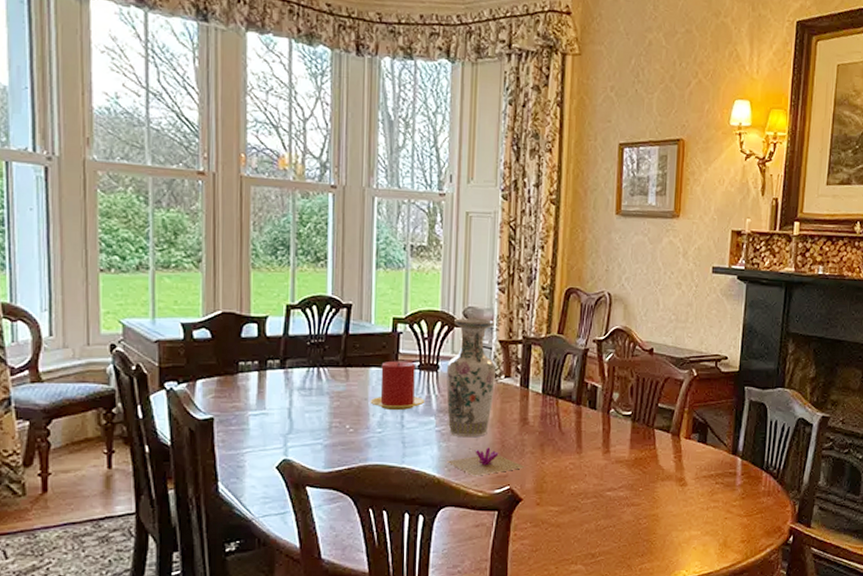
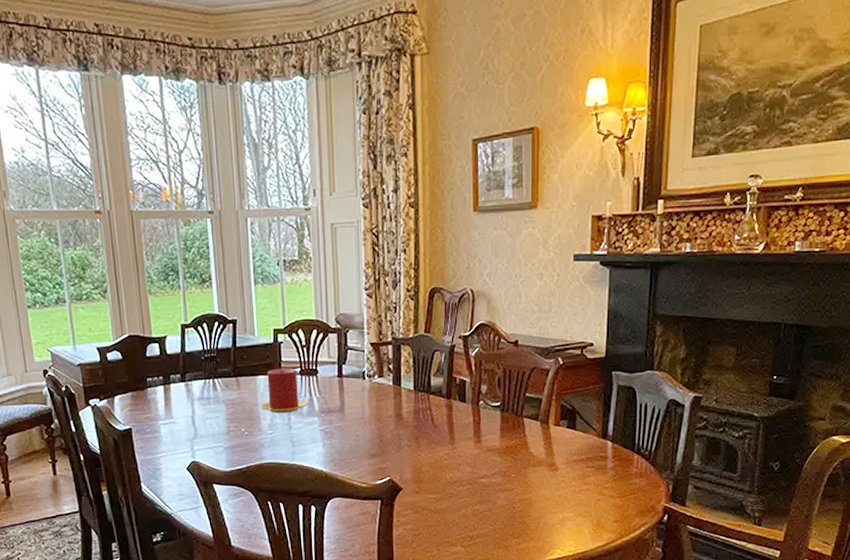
vase: present [446,318,496,438] -> none [324,324,370,435]
flower: present [447,447,525,476] -> none [332,443,403,469]

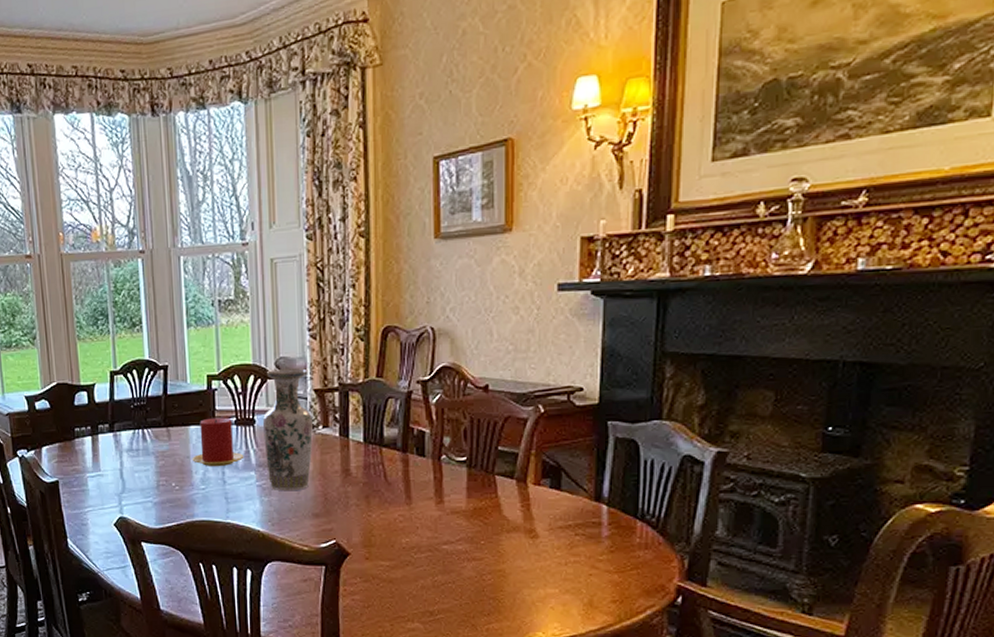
vase: none [324,324,370,435] -> present [262,368,313,492]

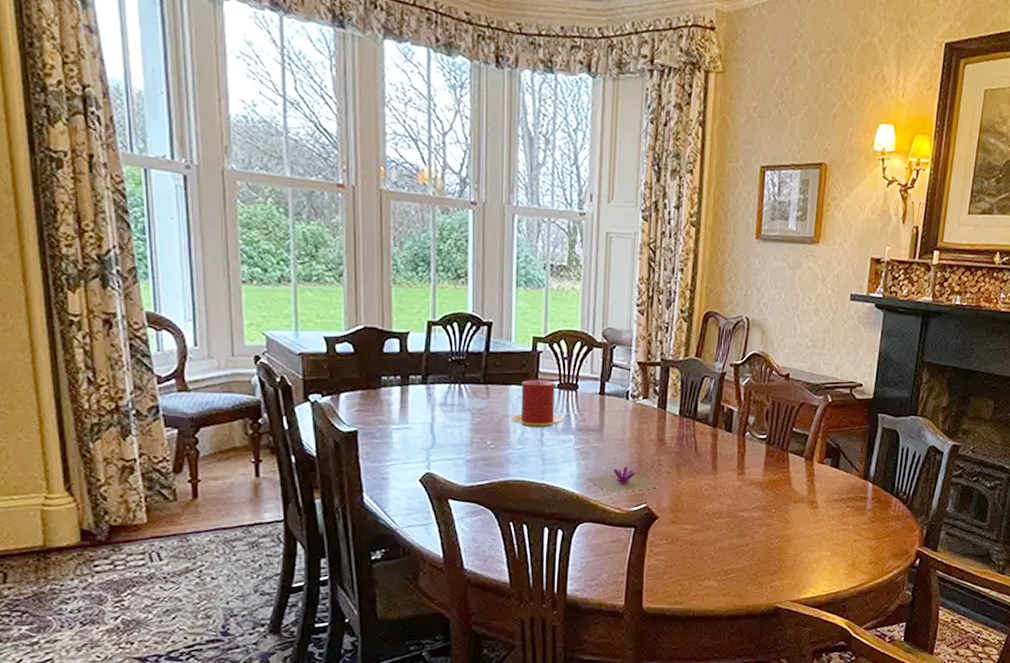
vase: present [262,368,313,492] -> none [585,339,634,457]
flower: none [270,501,351,530] -> present [585,466,662,494]

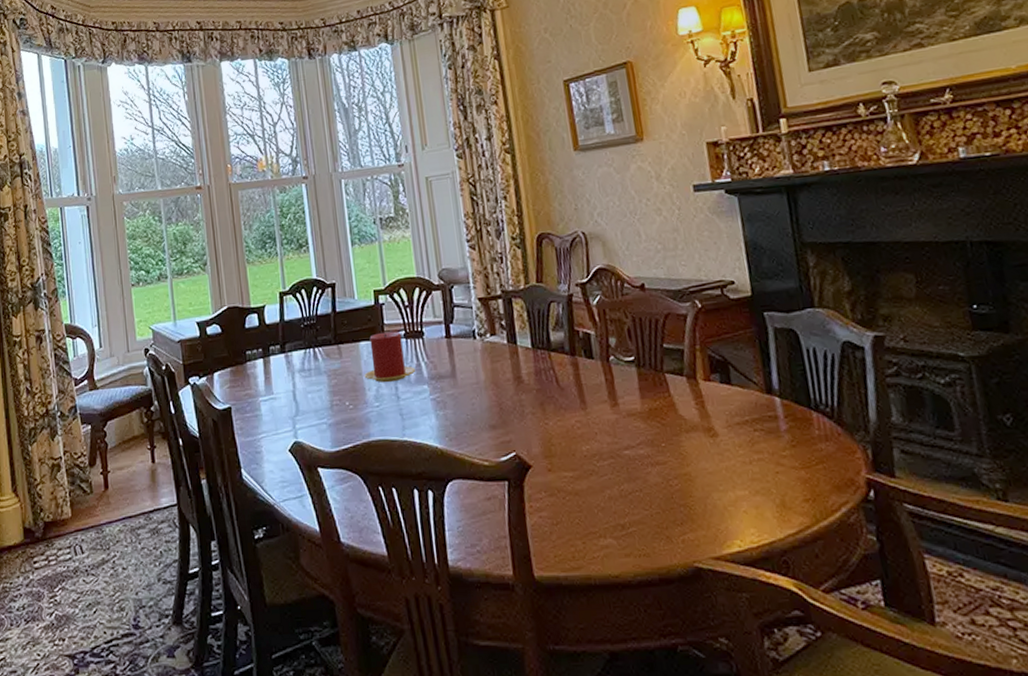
flower: present [585,466,662,494] -> none [446,412,528,444]

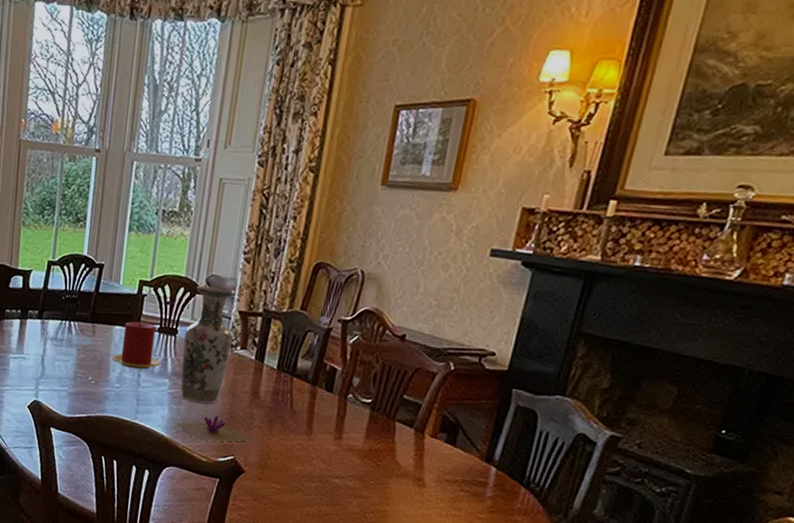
vase: none [431,278,483,404] -> present [181,285,235,405]
flower: none [446,412,528,444] -> present [175,415,251,442]

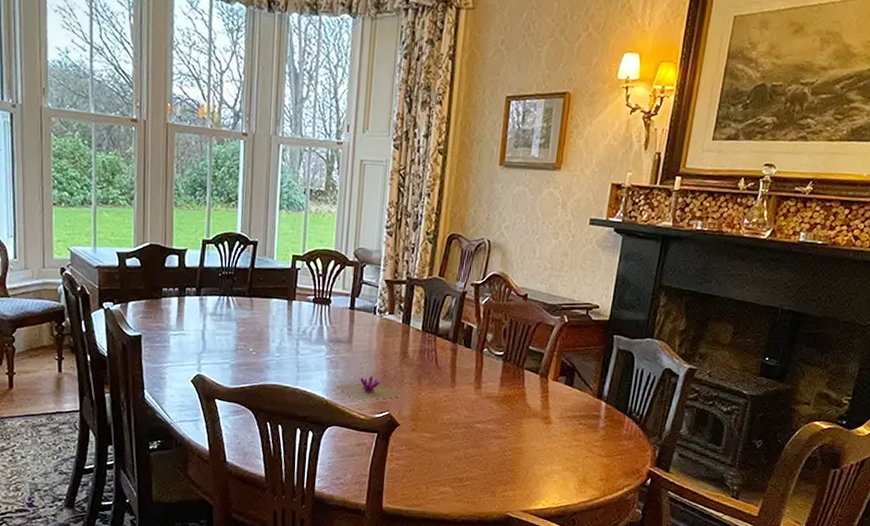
candle: present [111,321,162,370] -> none [270,293,318,339]
vase: present [181,285,235,405] -> none [336,258,381,367]

